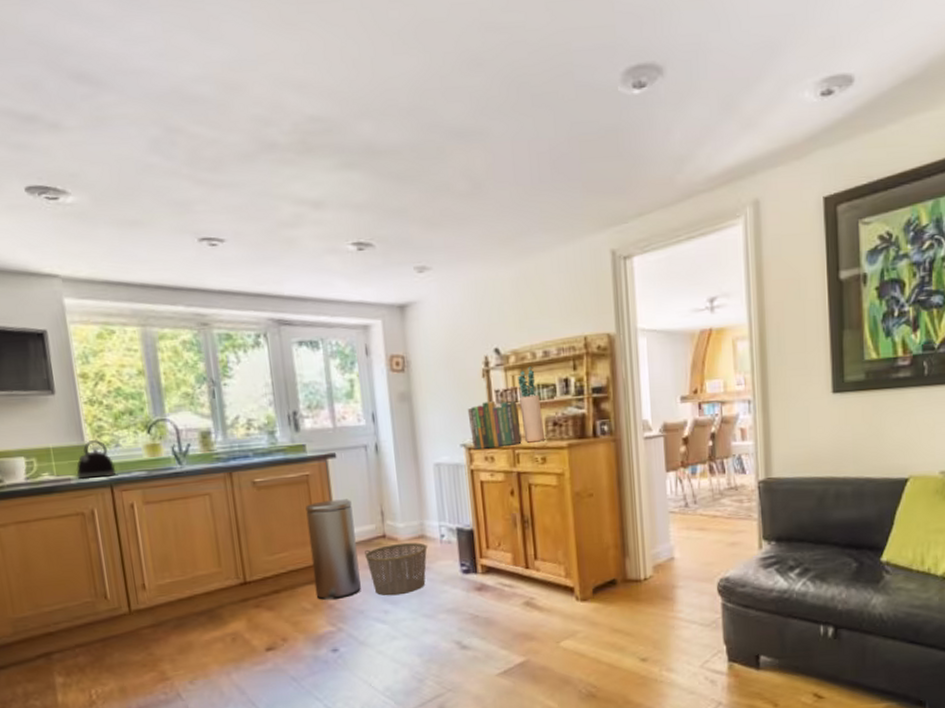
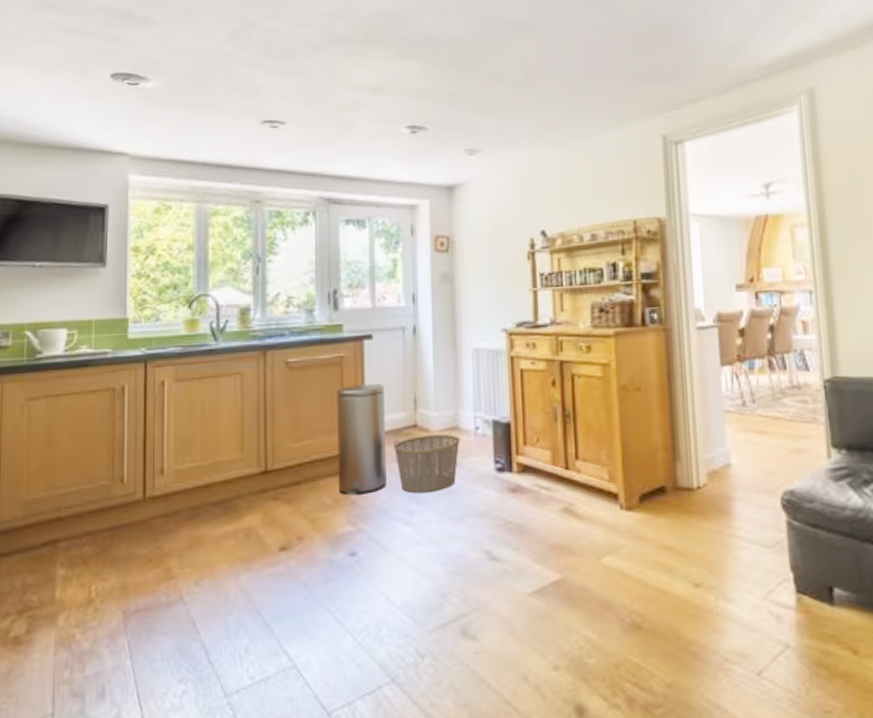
kettle: present [76,439,116,479] -> none [113,312,153,353]
books: present [467,400,522,451] -> none [510,284,566,336]
vase: present [518,365,545,443] -> none [564,248,591,330]

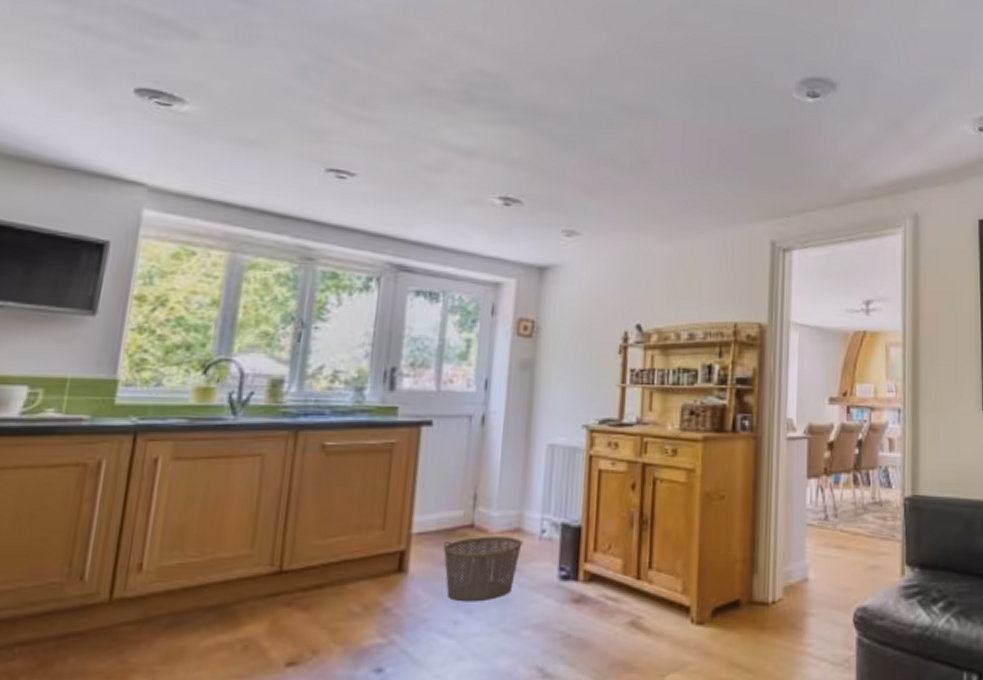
pedal bin: present [337,383,387,496] -> none [370,476,440,603]

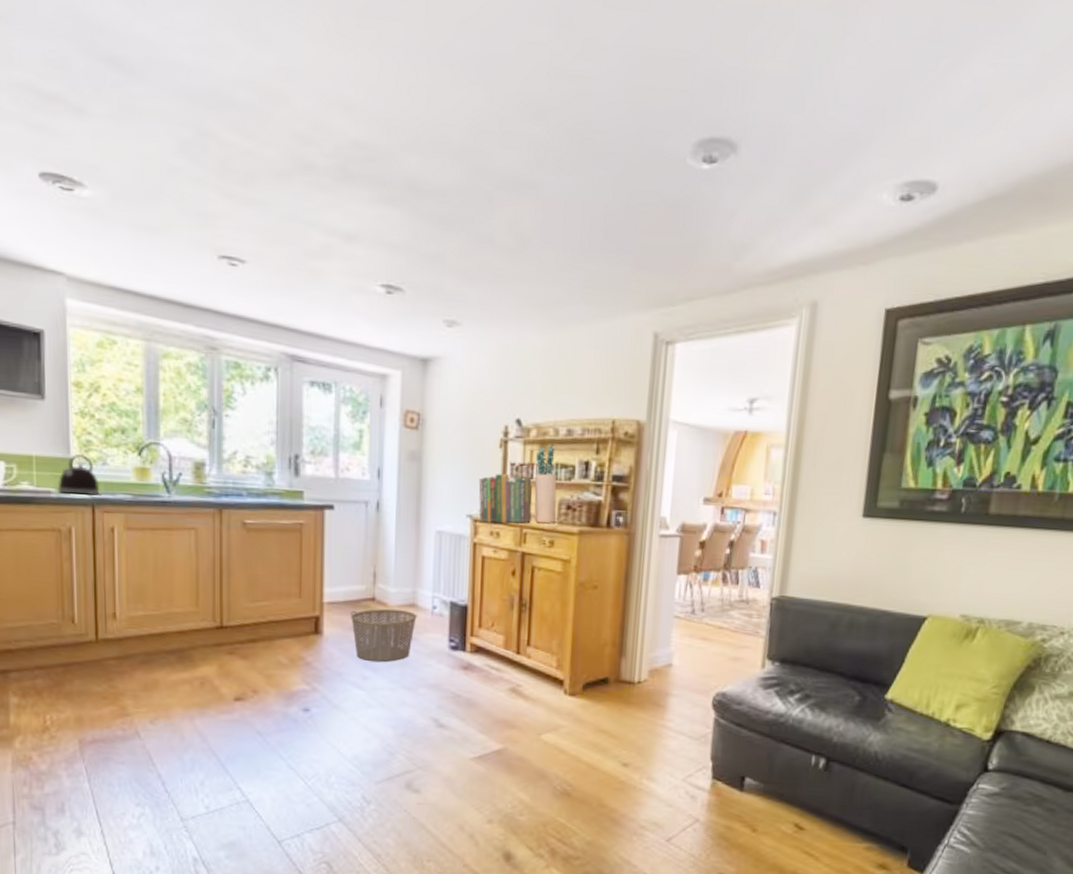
kettle: none [92,373,148,421] -> present [57,453,100,495]
books: none [596,380,653,434] -> present [478,473,532,524]
vase: none [655,346,680,431] -> present [534,442,557,524]

